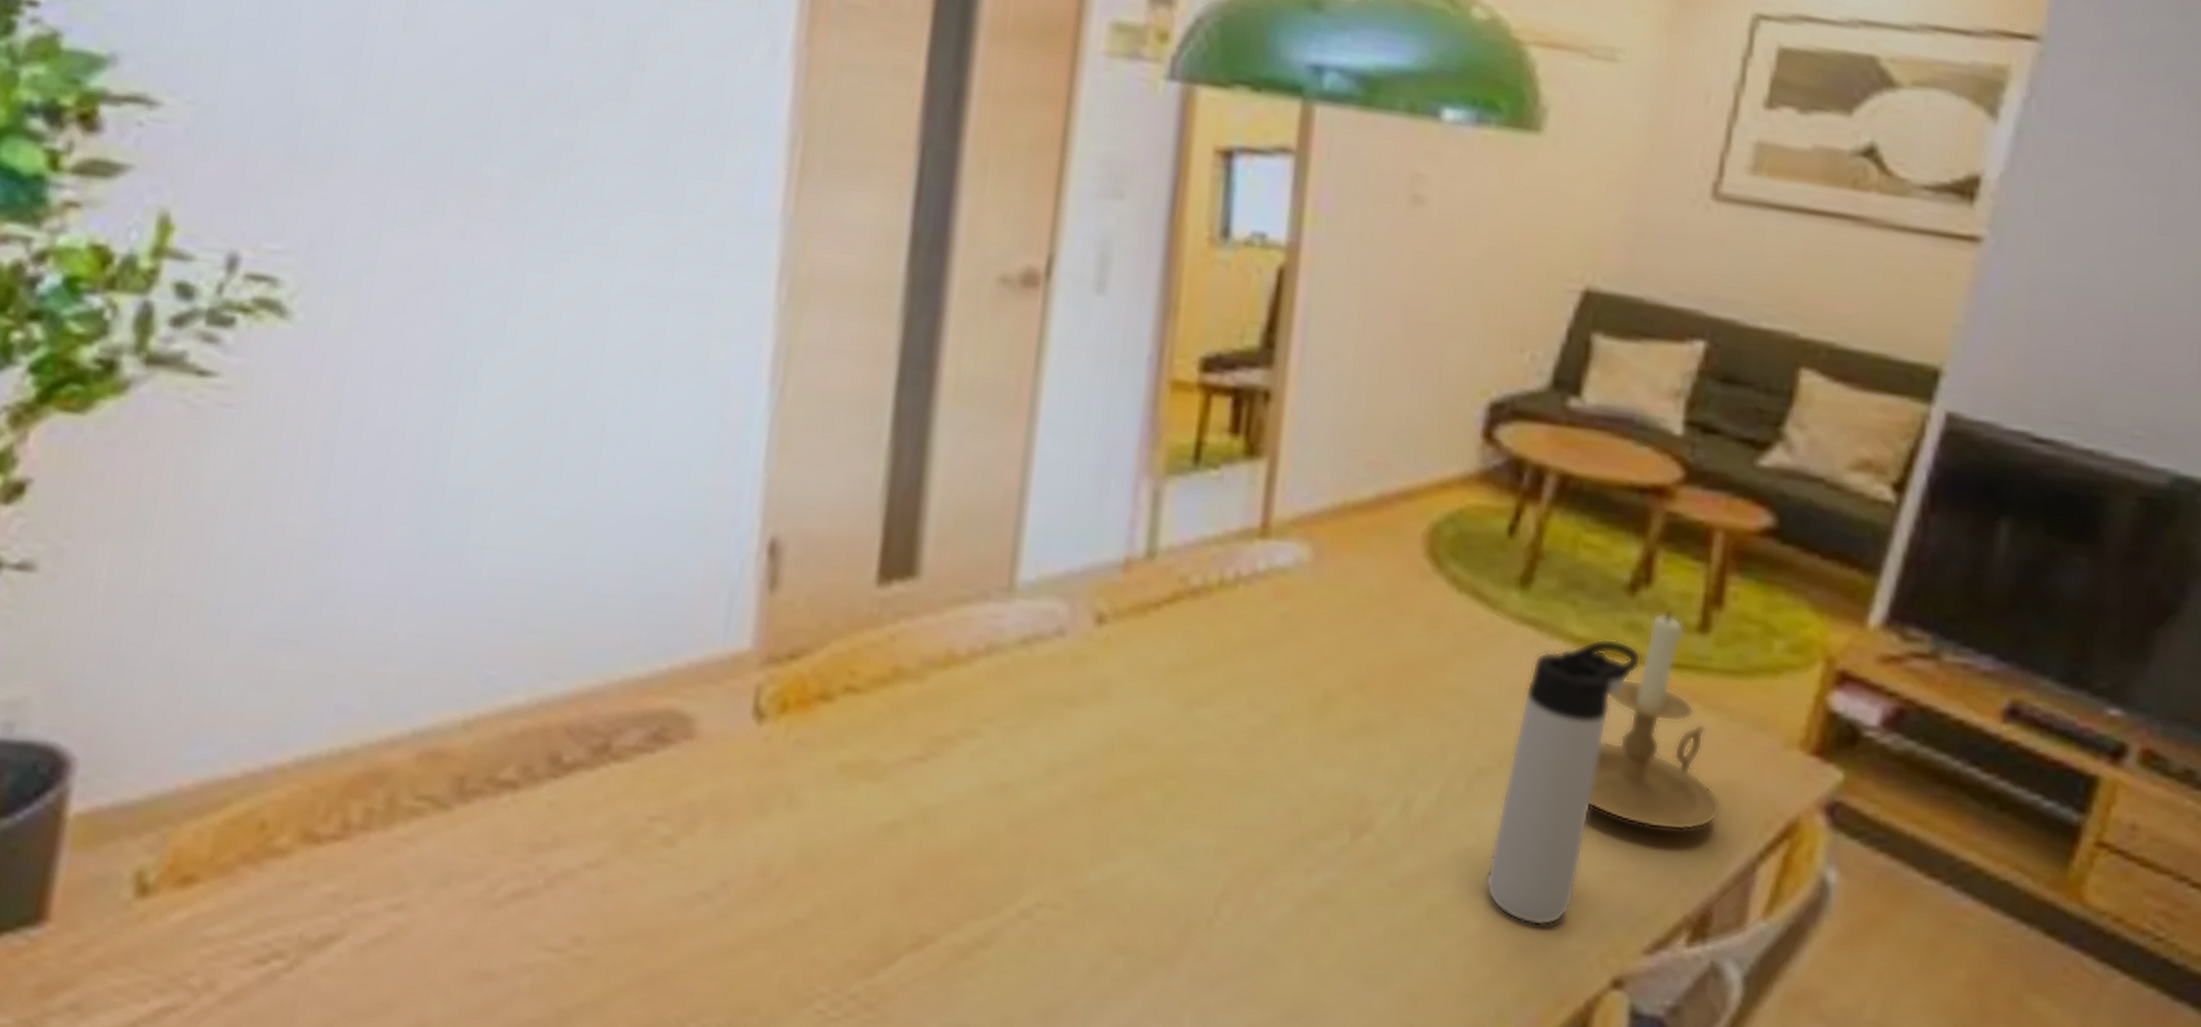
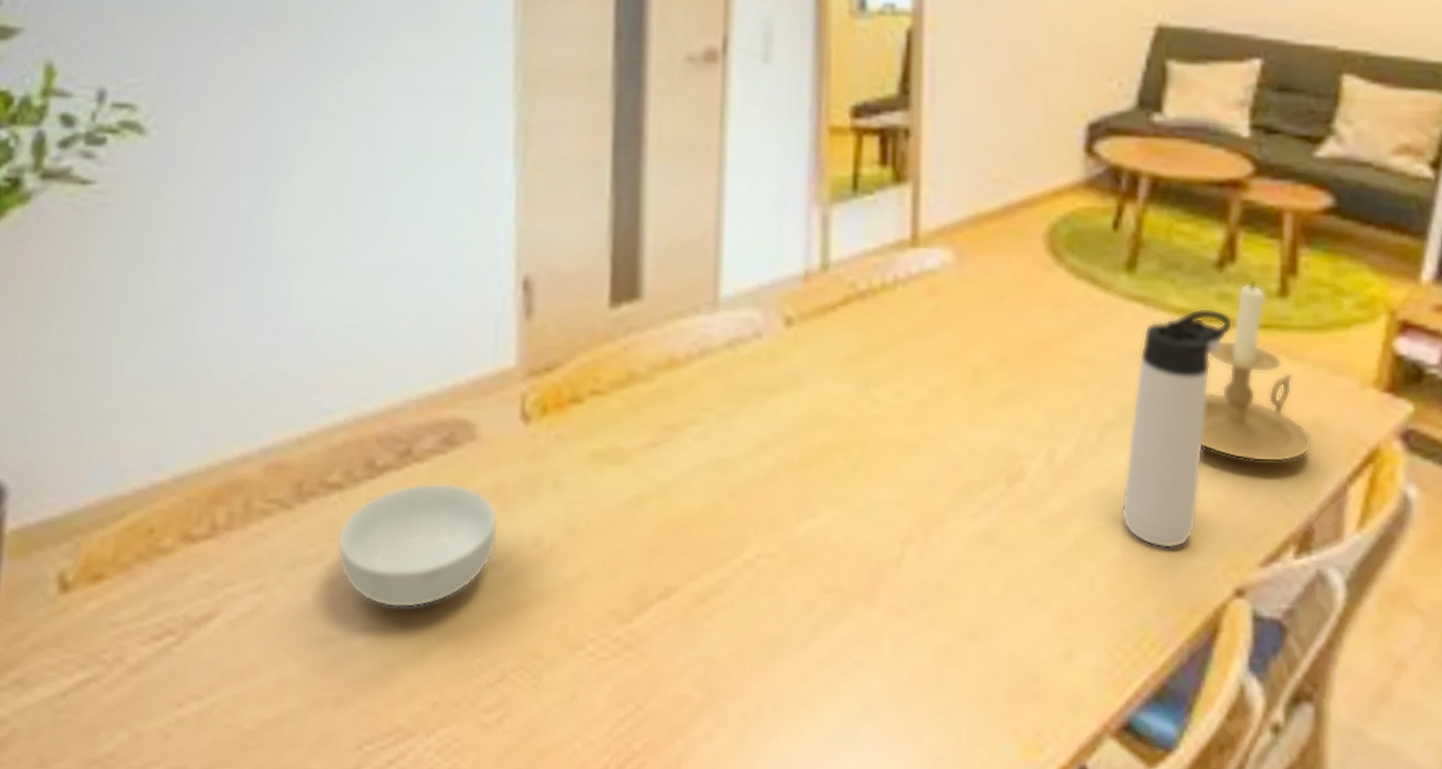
cereal bowl: none [504,787,715,943] -> present [337,482,498,608]

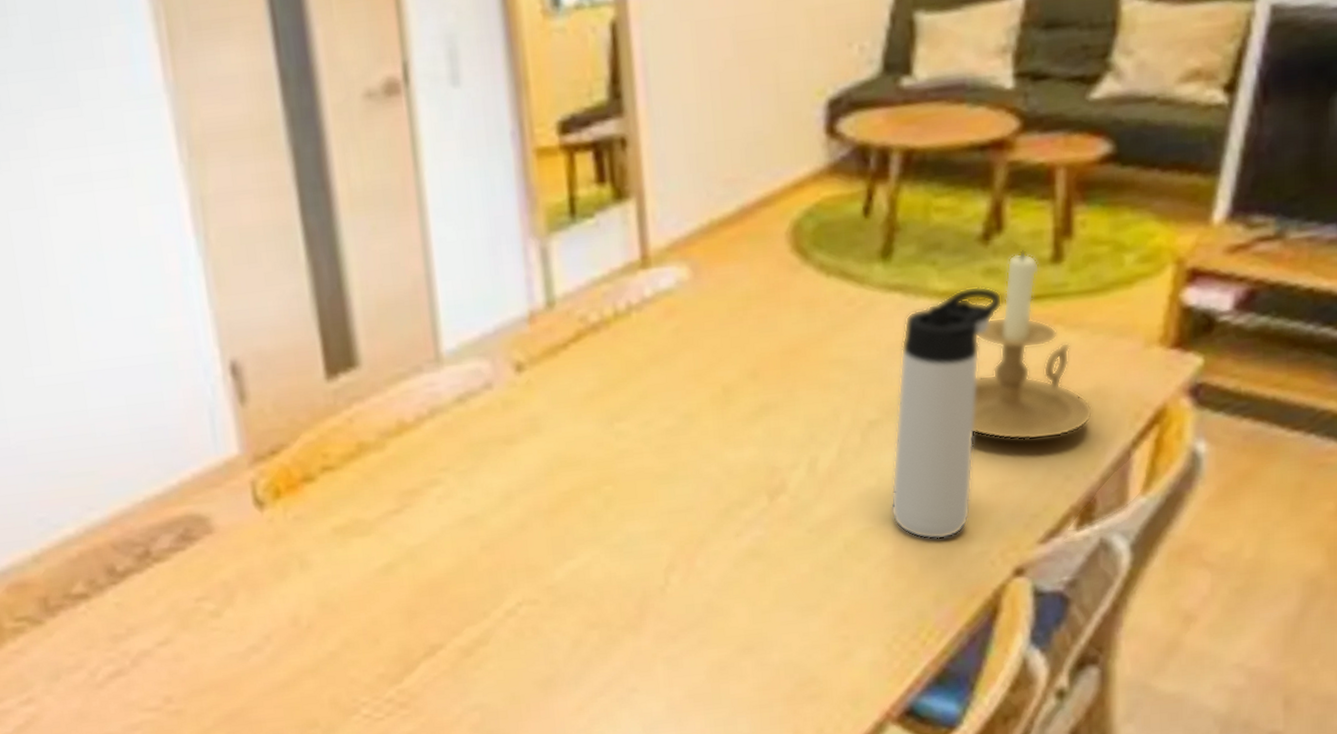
cereal bowl: present [337,482,498,608] -> none [93,577,254,702]

